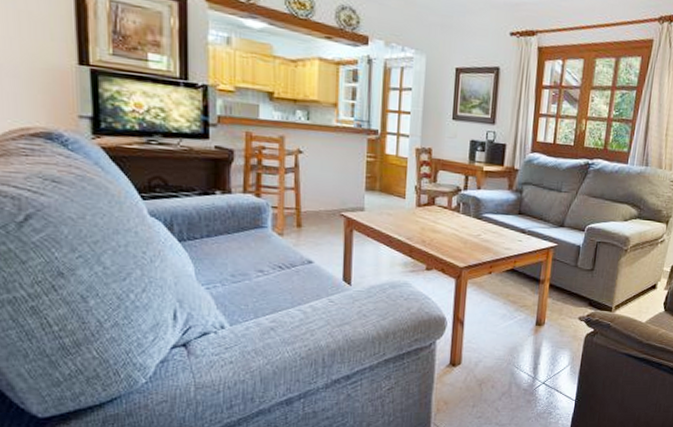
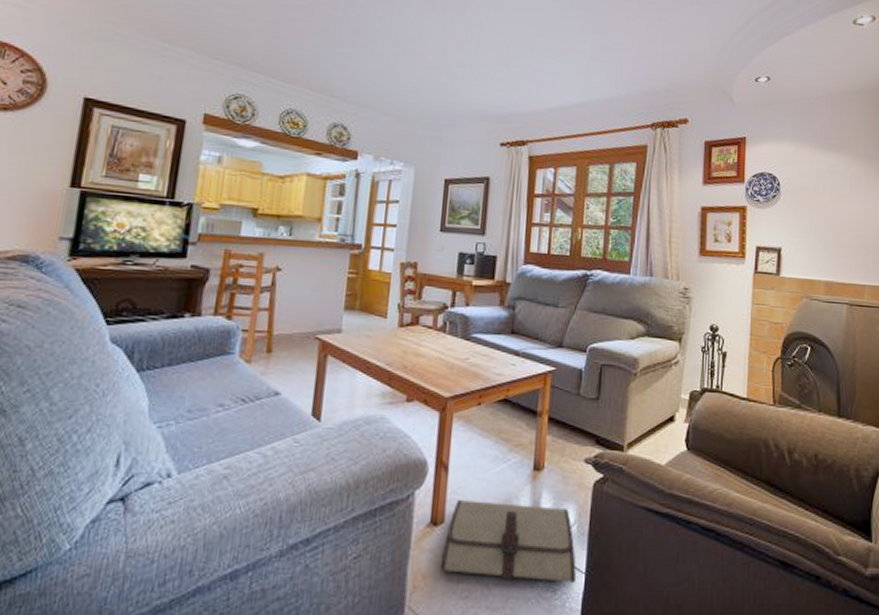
tool roll: none [458,346,569,408] -> present [439,499,576,584]

